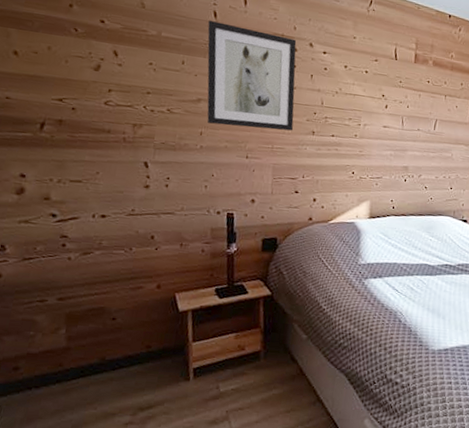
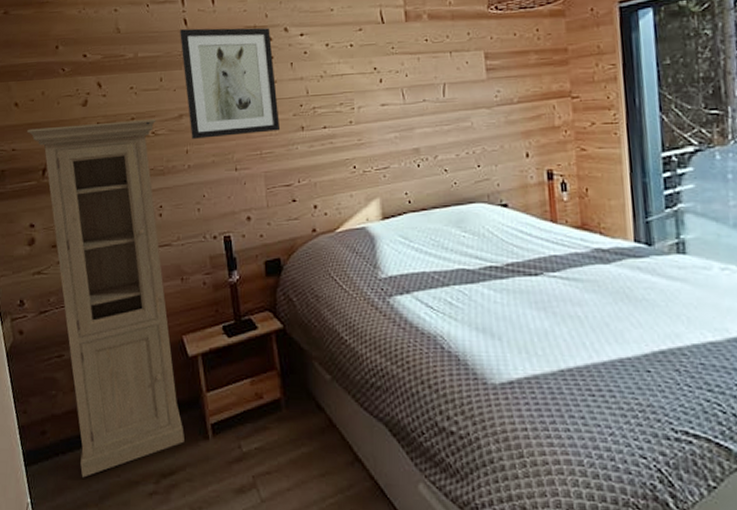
cabinet: none [26,80,173,409] -> present [27,118,184,478]

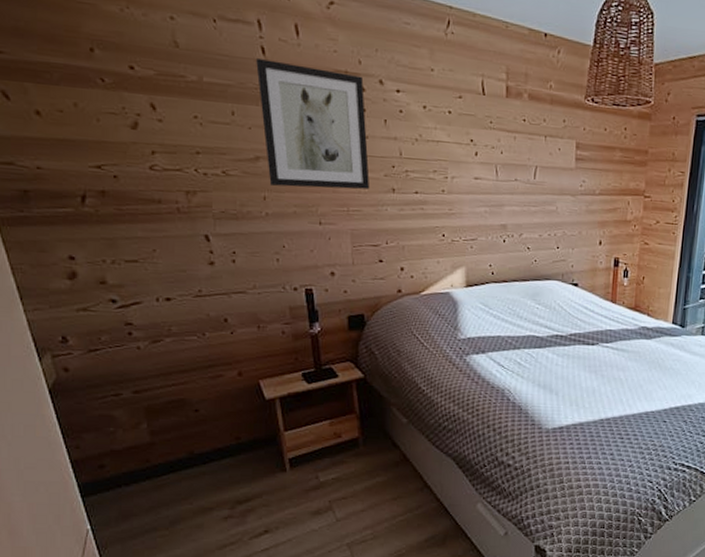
cabinet: present [27,118,184,478] -> none [56,145,261,506]

